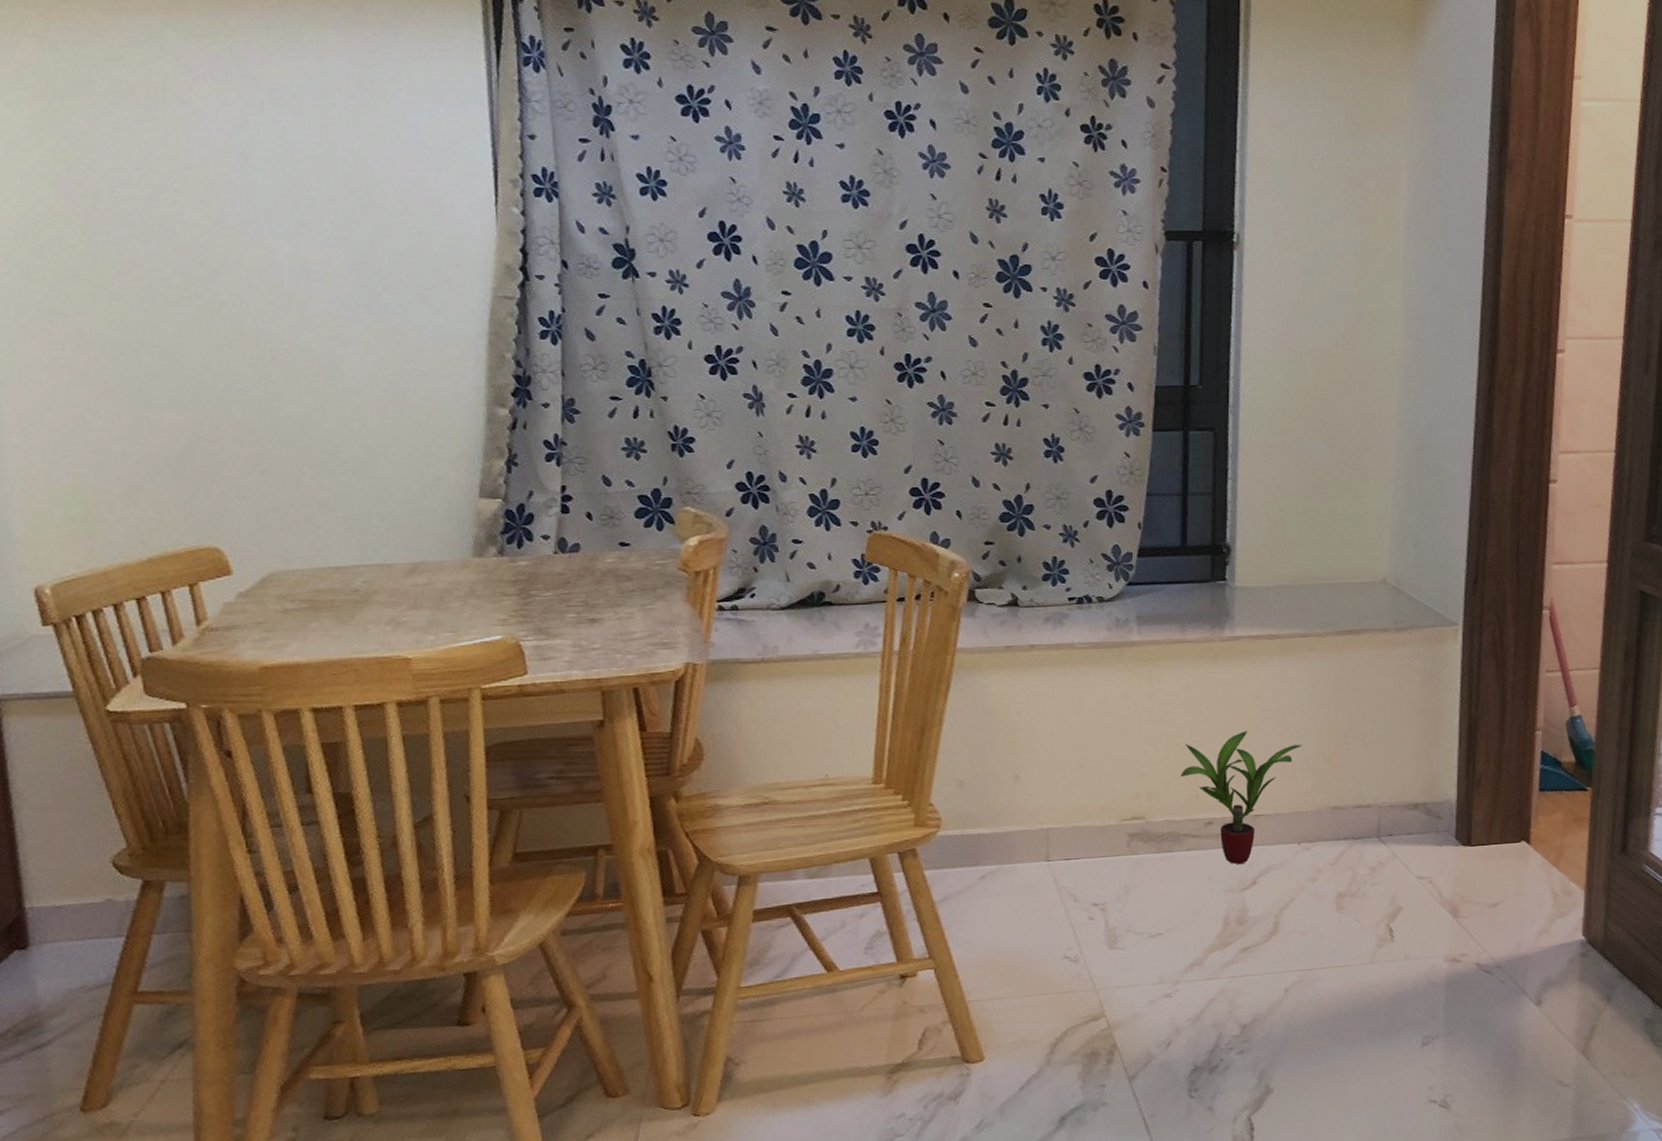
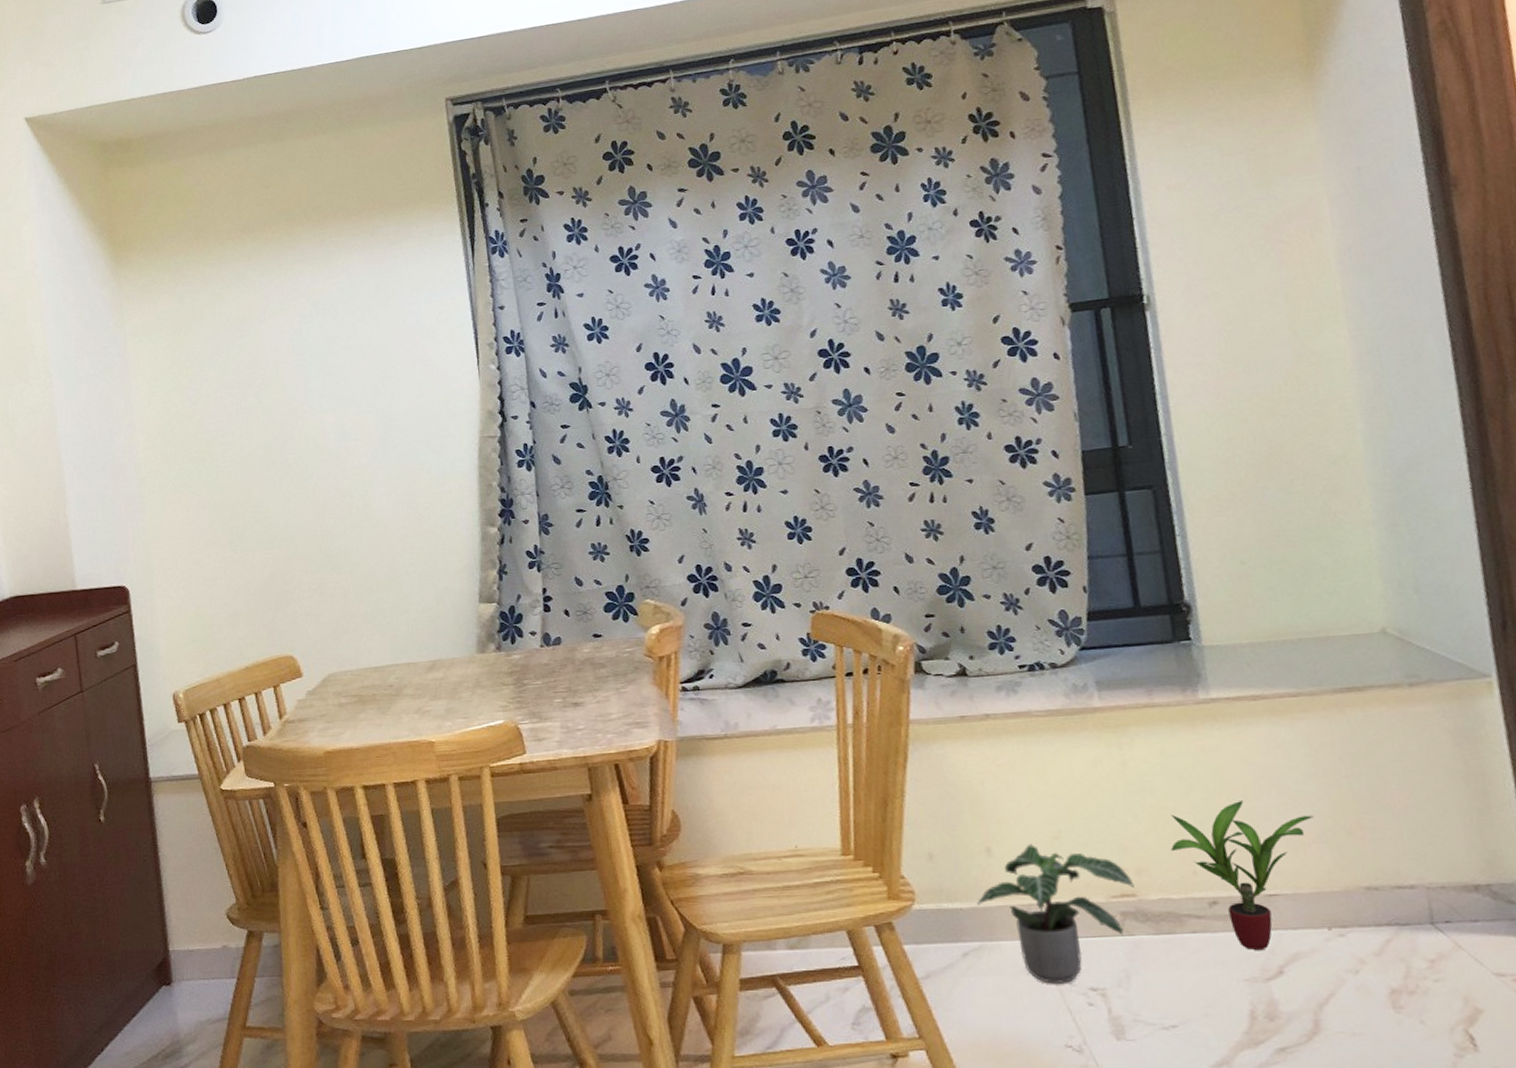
potted plant: none [1000,771,1144,902] -> present [977,844,1135,985]

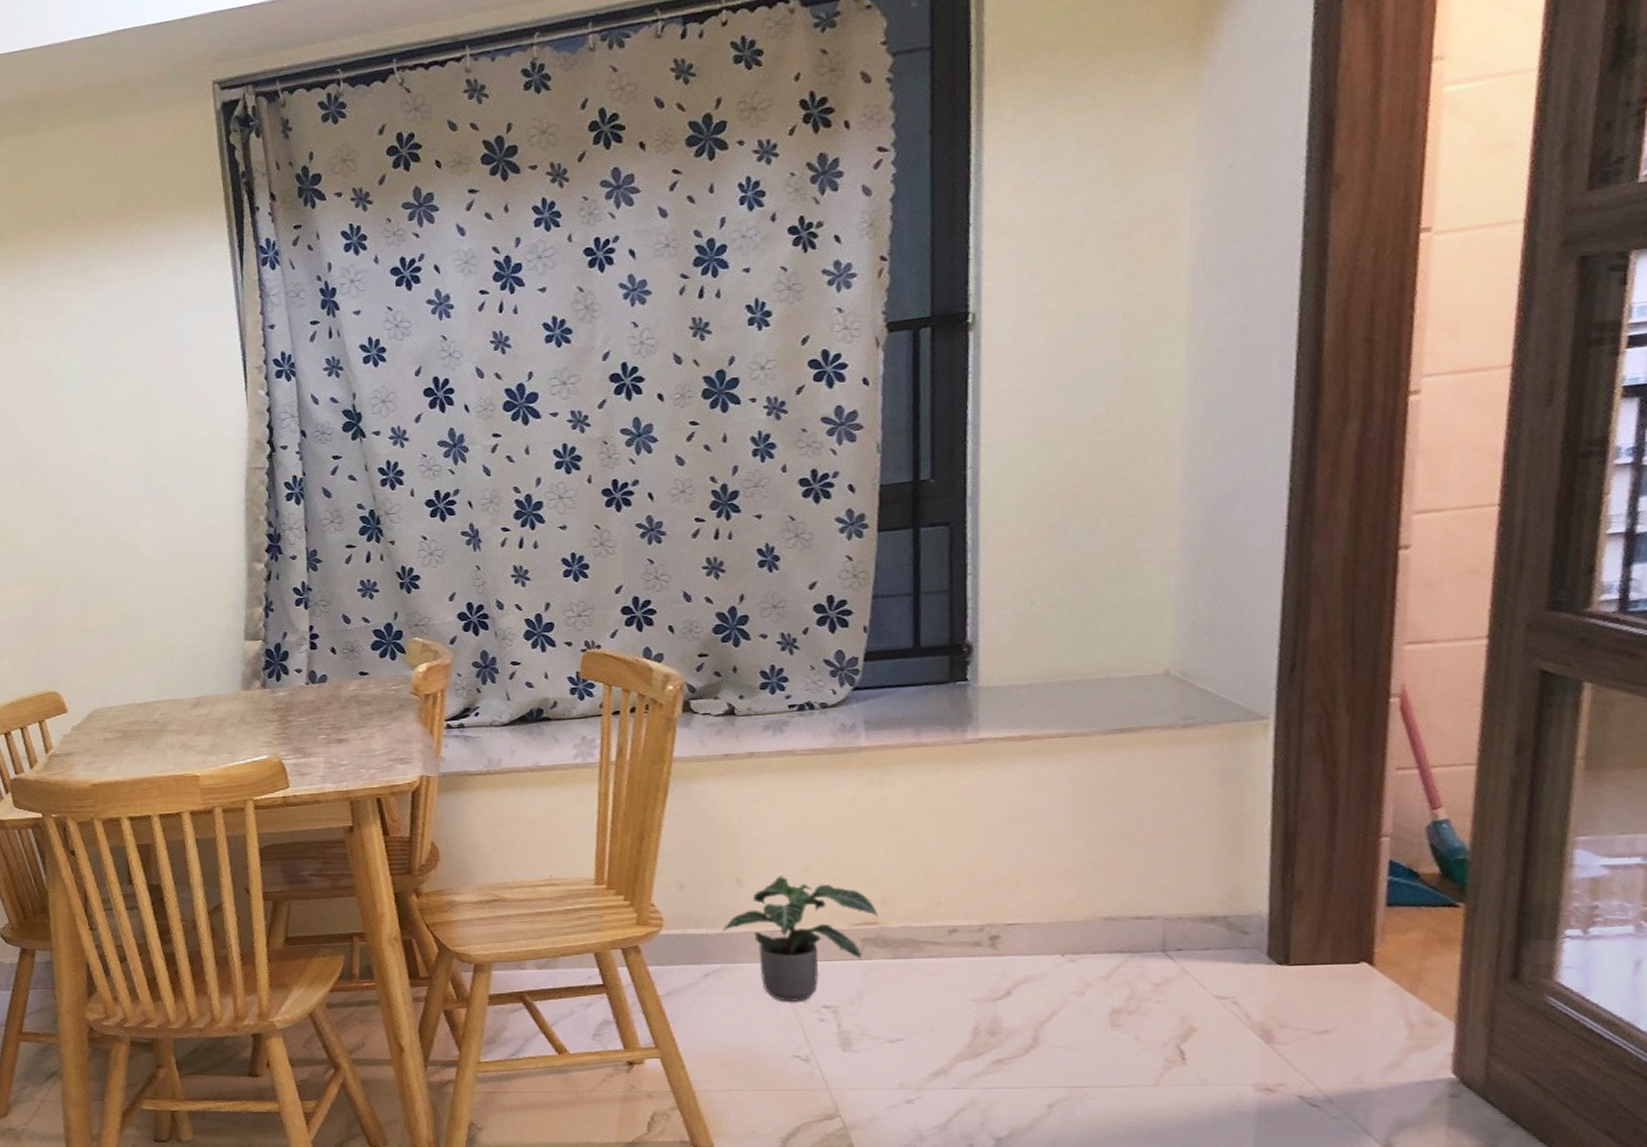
potted plant: present [1170,801,1314,950] -> none [919,837,1064,973]

